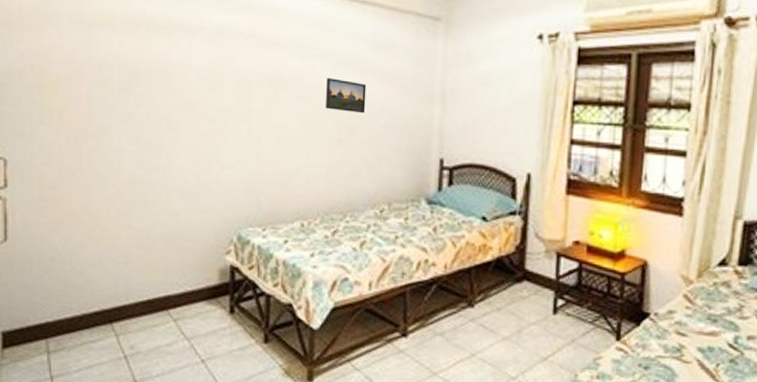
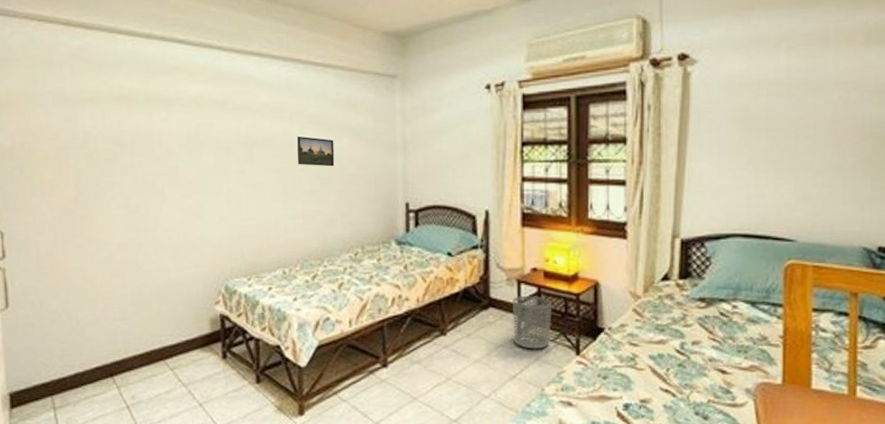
waste bin: none [547,270,594,331] -> present [512,295,552,349]

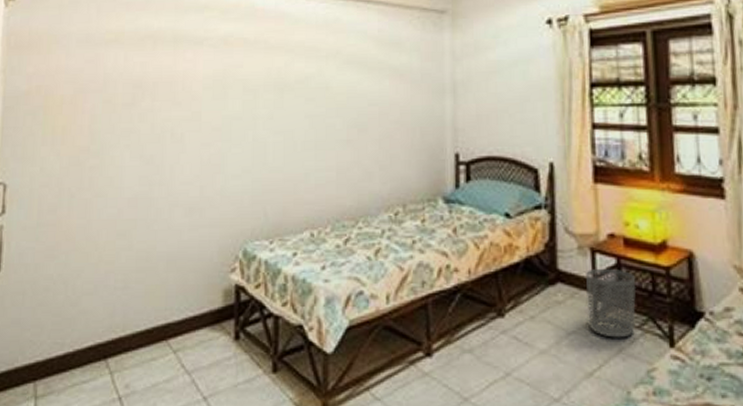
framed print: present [297,136,335,167] -> none [332,78,374,112]

